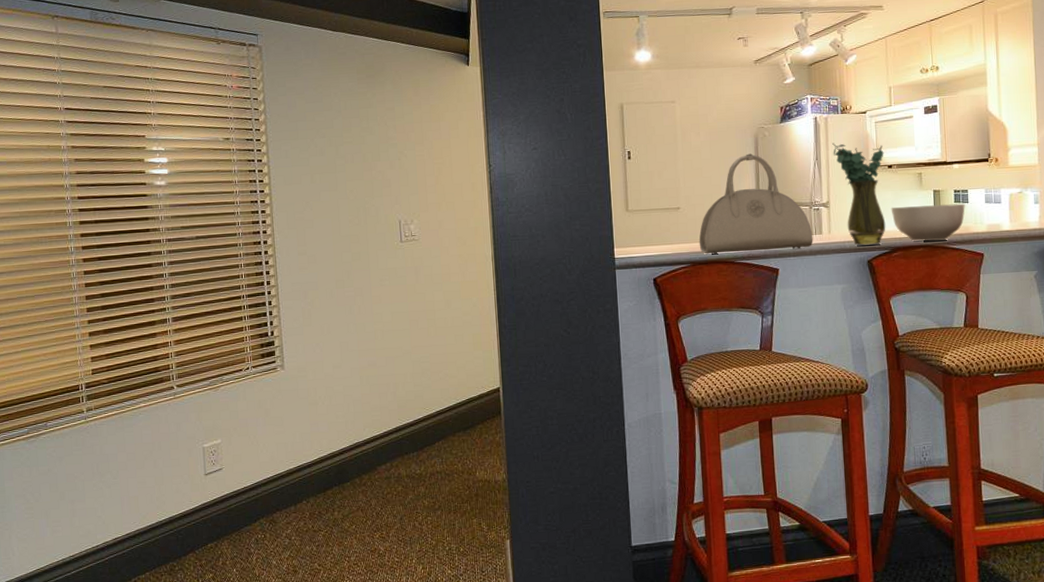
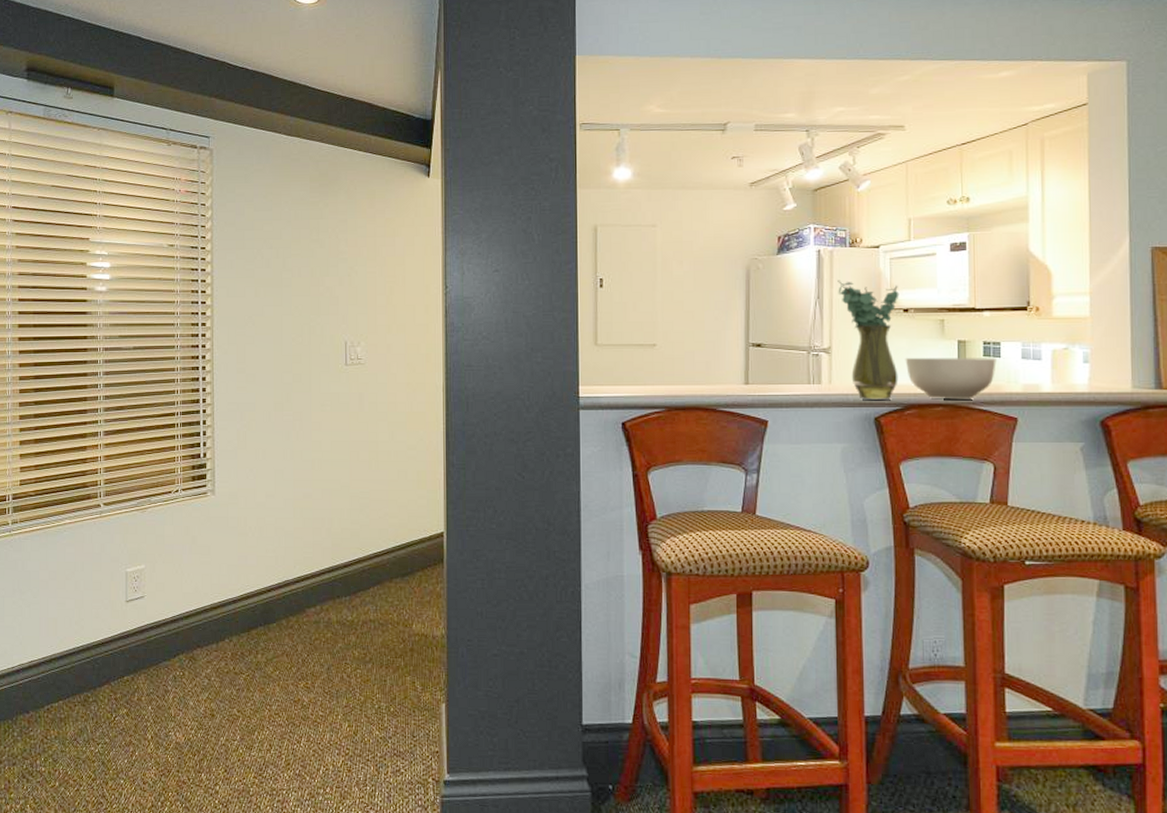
handbag: present [699,153,813,255] -> none [676,287,810,400]

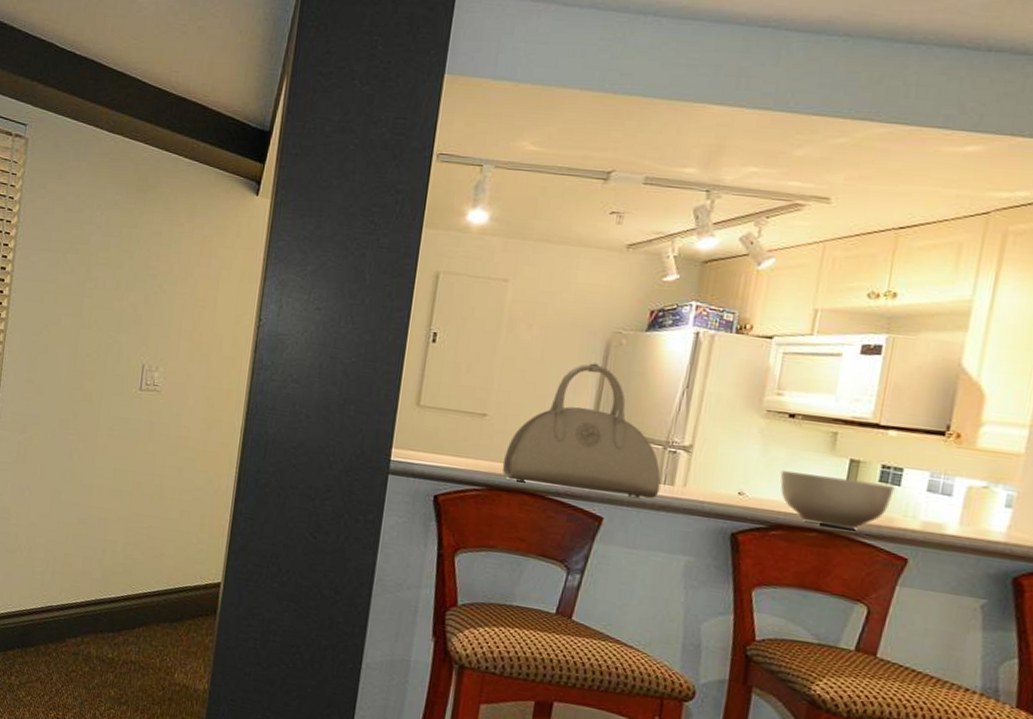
handbag: none [676,287,810,400] -> present [502,363,661,499]
vase: present [838,279,899,400] -> none [711,369,788,515]

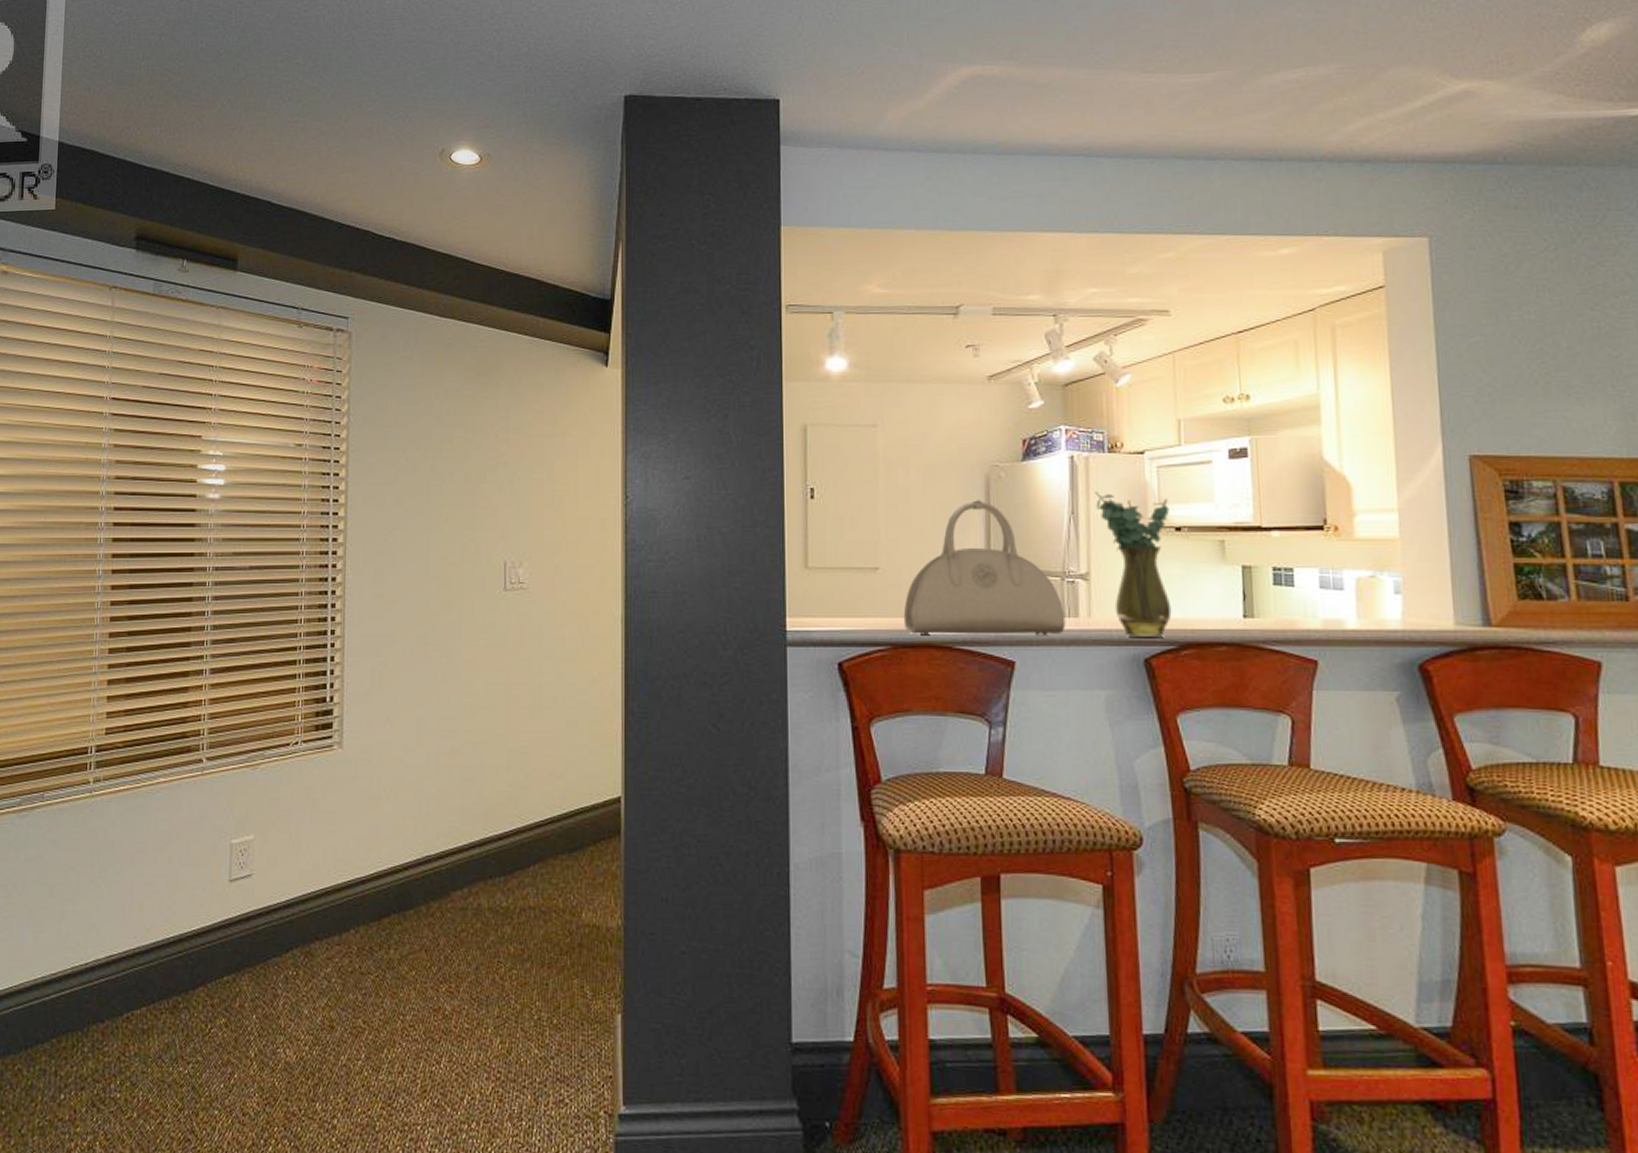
vase: none [711,369,788,515] -> present [1095,491,1172,637]
bowl: present [780,469,895,529] -> none [1179,585,1290,637]

